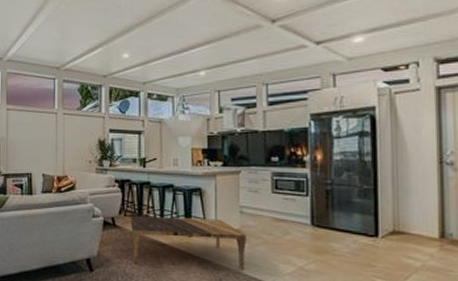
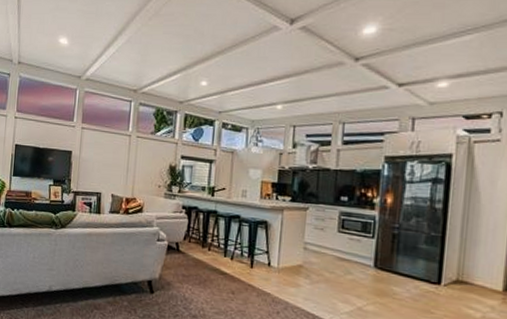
coffee table: present [130,217,246,270] -> none [193,243,308,305]

